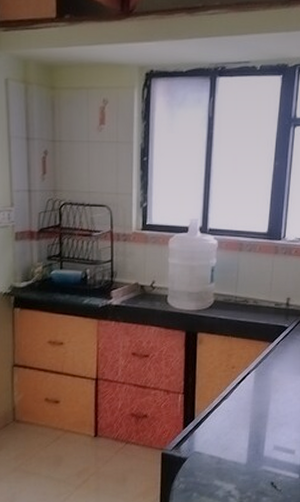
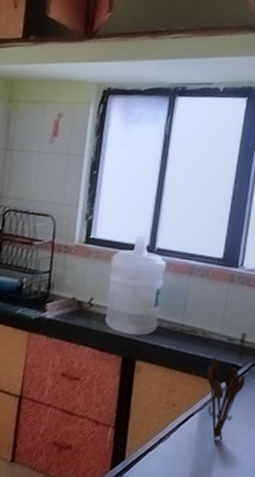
utensil holder: none [259,321,291,391] -> present [207,356,245,441]

